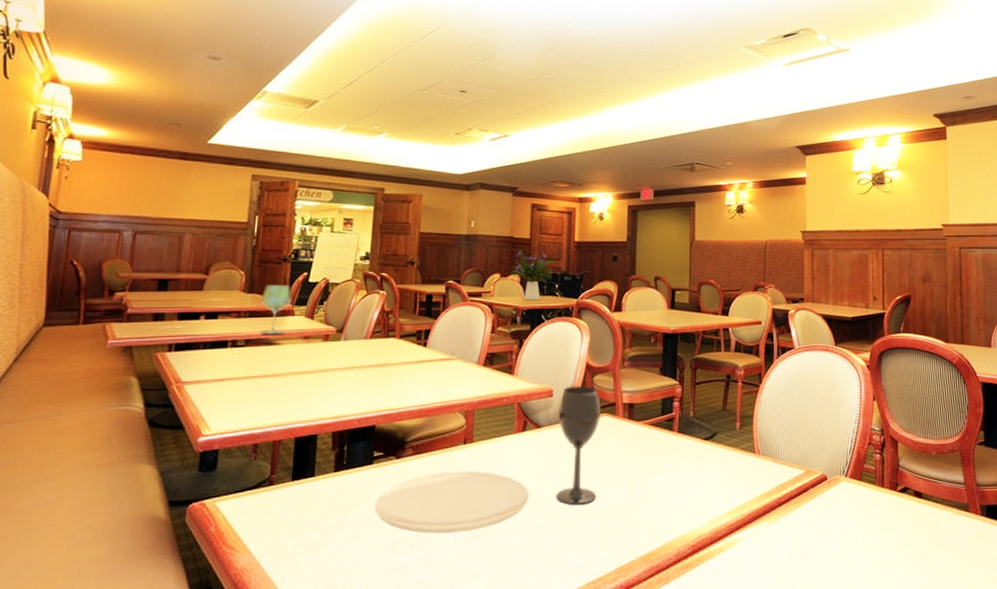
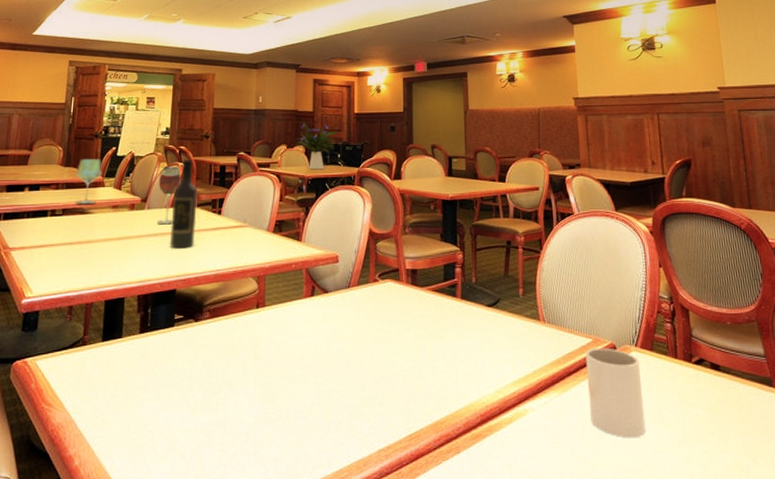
wineglass: none [354,294,382,357] -> present [157,166,181,225]
wine bottle: none [368,288,402,383] -> present [169,160,198,249]
plate: present [375,471,530,534] -> none [176,334,319,396]
wine glass: present [556,385,602,505] -> none [344,251,386,370]
cup: none [797,478,850,564] -> present [585,348,646,439]

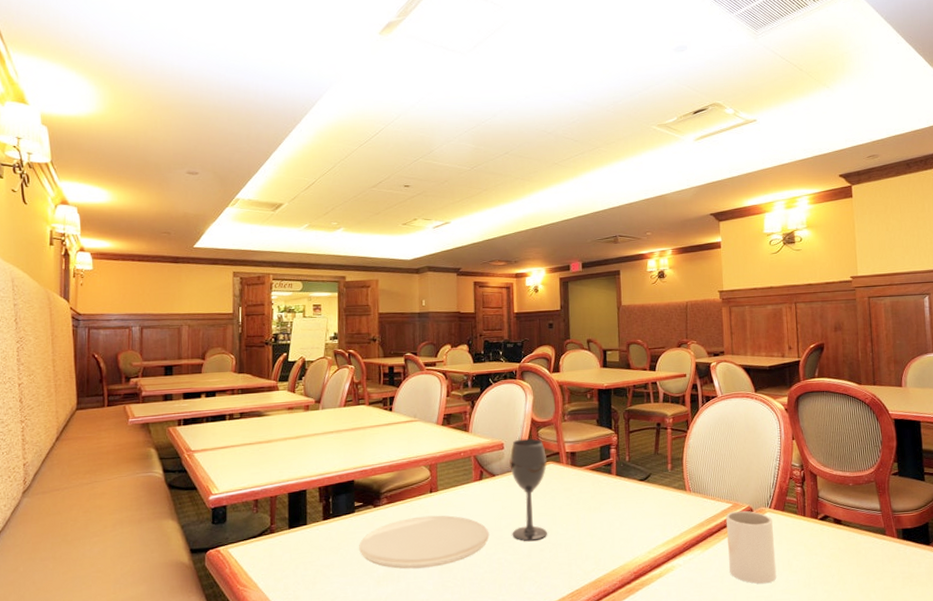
wine glass: present [75,158,103,205] -> none [249,365,276,408]
wineglass: present [157,166,181,225] -> none [331,369,352,423]
wine bottle: present [169,160,198,249] -> none [344,362,370,444]
plate: none [176,334,319,396] -> present [359,515,490,569]
flower arrangement: present [295,121,338,170] -> none [458,321,499,367]
wine glass: none [344,251,386,370] -> present [509,438,548,541]

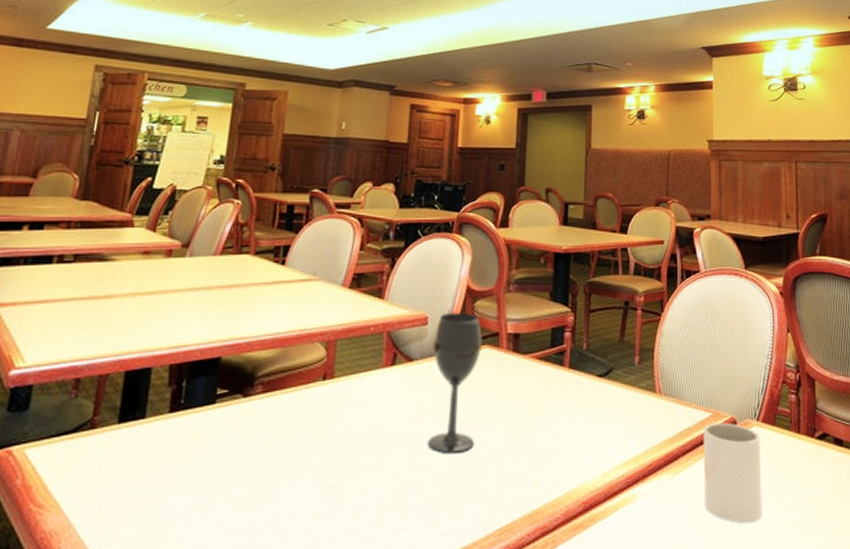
plate: present [359,515,490,569] -> none [214,412,397,488]

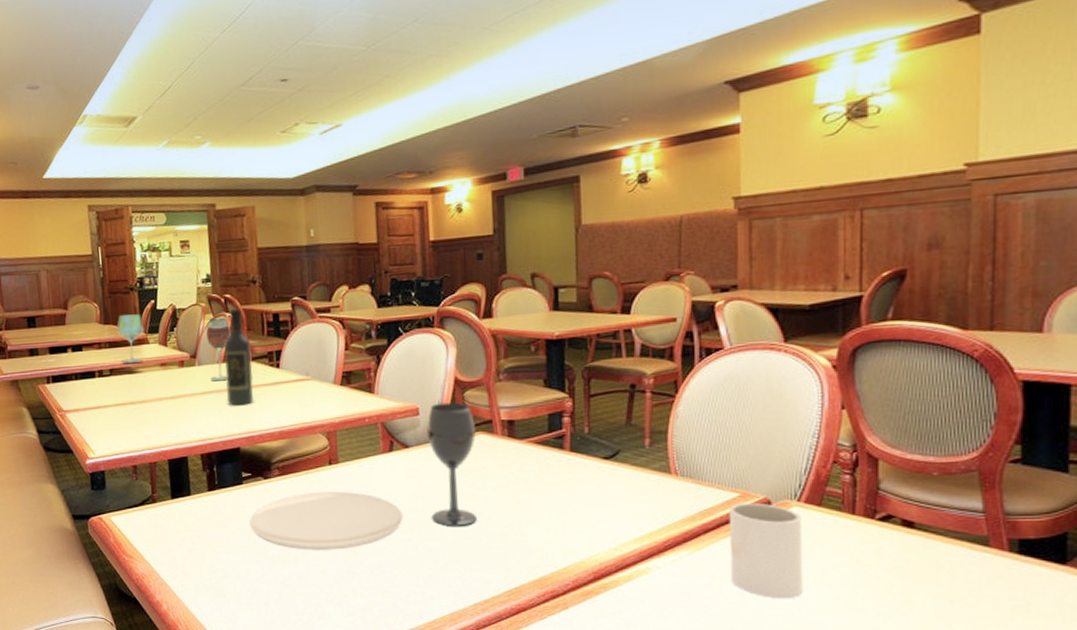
wine glass: none [92,190,133,250] -> present [116,314,145,364]
wineglass: none [200,204,236,276] -> present [206,317,231,382]
plate: none [214,412,397,488] -> present [249,491,403,550]
wine bottle: none [216,196,257,306] -> present [223,309,254,406]

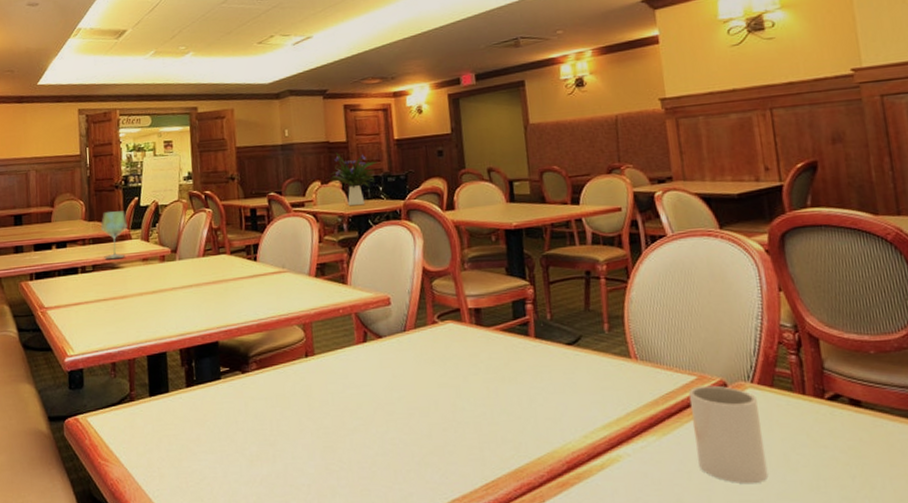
wineglass: present [206,317,231,382] -> none [187,212,210,275]
wine bottle: present [223,309,254,406] -> none [203,205,232,299]
plate: present [249,491,403,550] -> none [227,384,379,448]
flower arrangement: none [358,255,411,312] -> present [329,152,378,206]
wine glass: present [426,402,477,526] -> none [398,291,450,418]

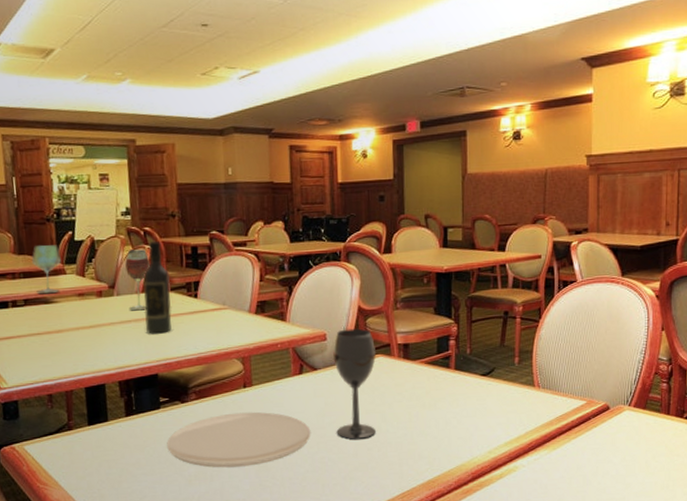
wineglass: none [187,212,210,275] -> present [125,249,150,311]
wine bottle: none [203,205,232,299] -> present [142,242,172,334]
plate: none [227,384,379,448] -> present [167,412,311,468]
flower arrangement: present [329,152,378,206] -> none [272,193,321,247]
wine glass: none [398,291,450,418] -> present [333,328,377,439]
cup: present [688,385,769,485] -> none [578,408,632,486]

